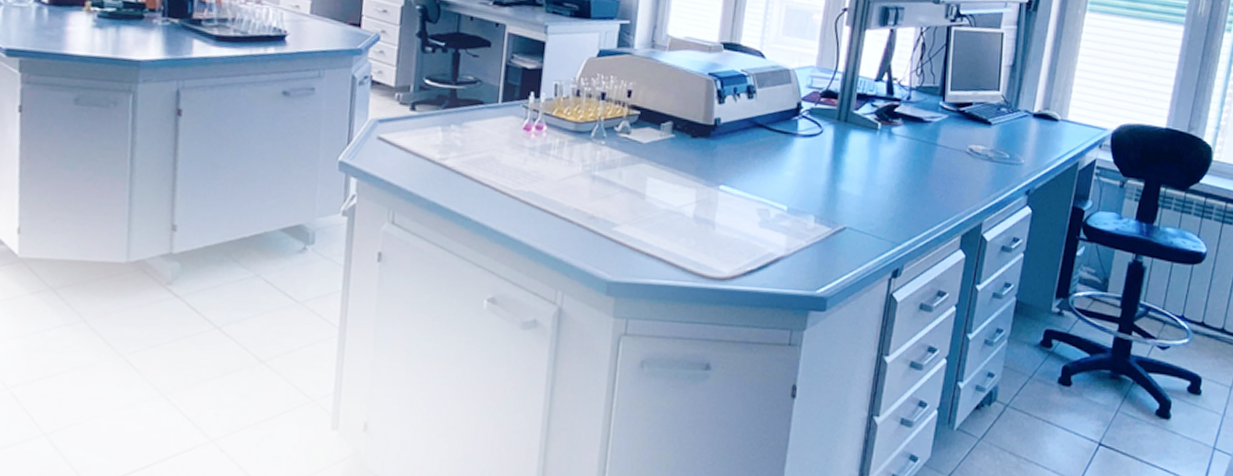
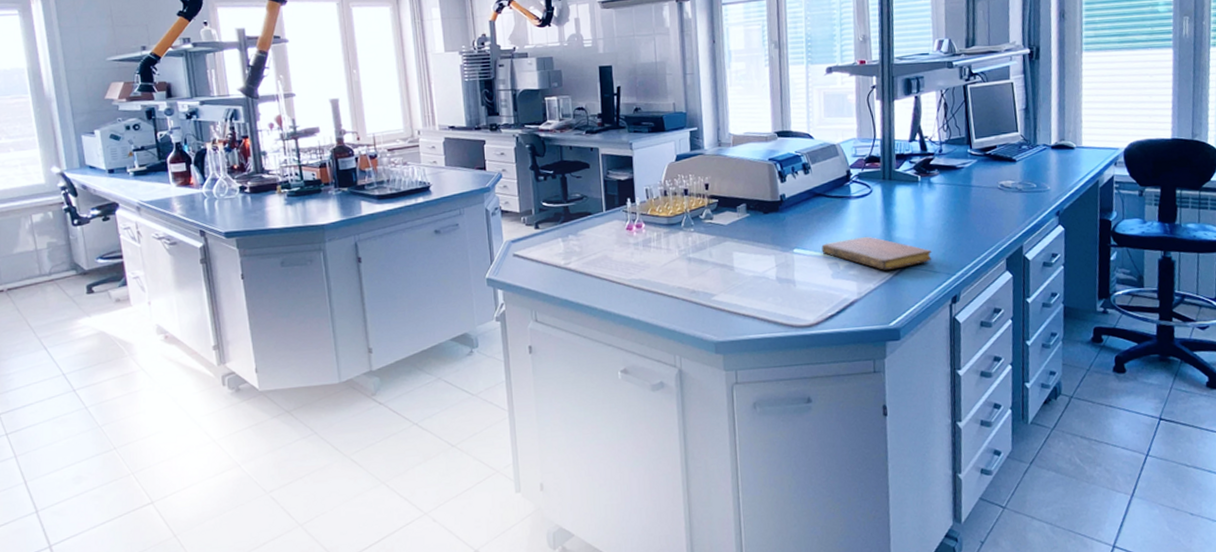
notebook: none [752,183,880,228] -> present [821,236,932,270]

